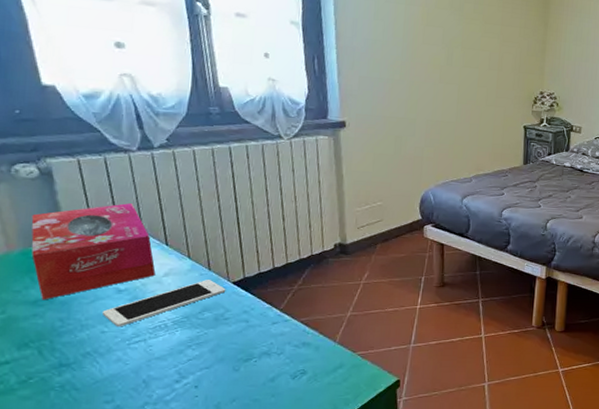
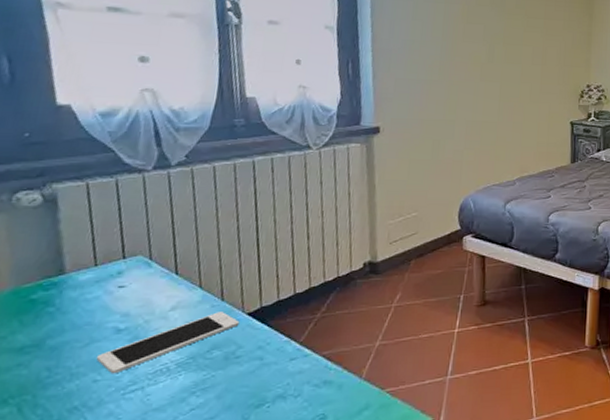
tissue box: present [31,203,156,300] -> none [23,229,162,347]

